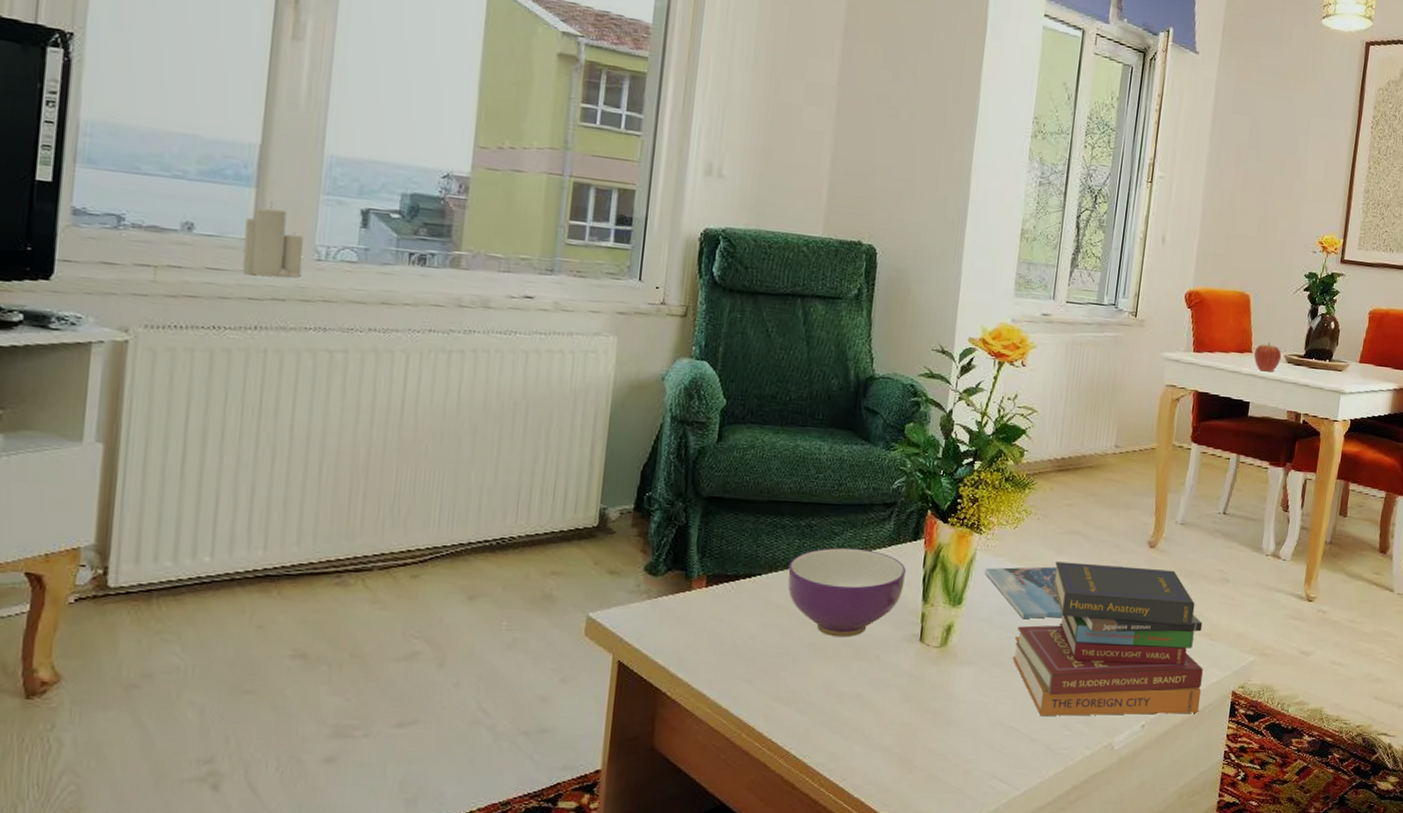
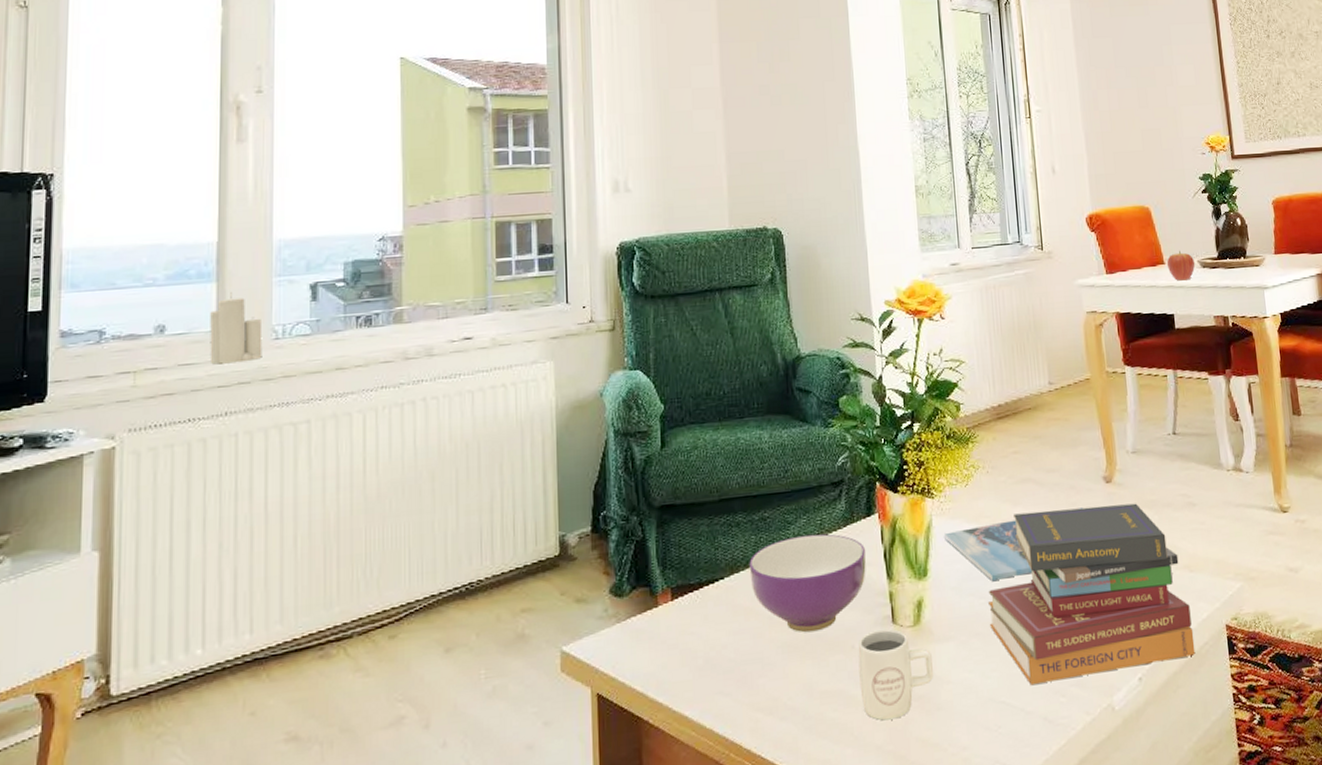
mug: none [878,645,952,727] -> present [858,628,934,721]

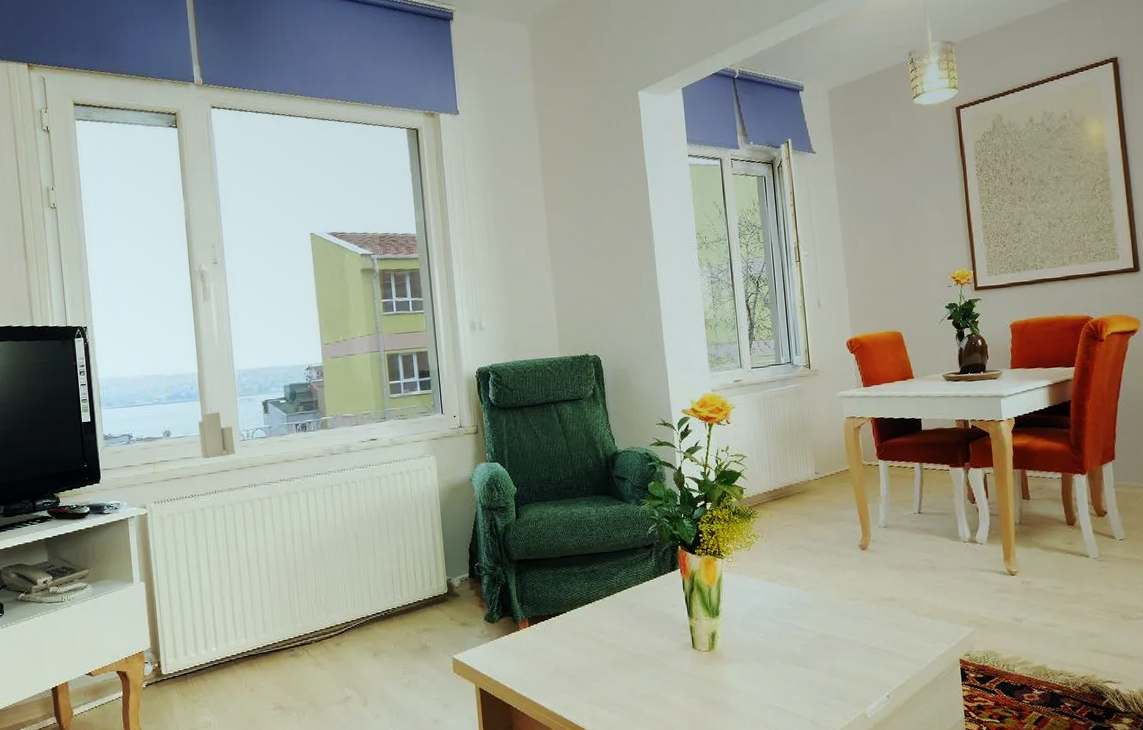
bowl: present [749,534,866,633] -> none [584,583,672,653]
mug: present [858,628,934,721] -> none [667,652,725,716]
magazine: present [944,508,1084,581] -> none [732,568,843,620]
books: present [988,503,1196,684] -> none [766,566,934,696]
fruit: present [1166,250,1196,281] -> none [915,366,941,392]

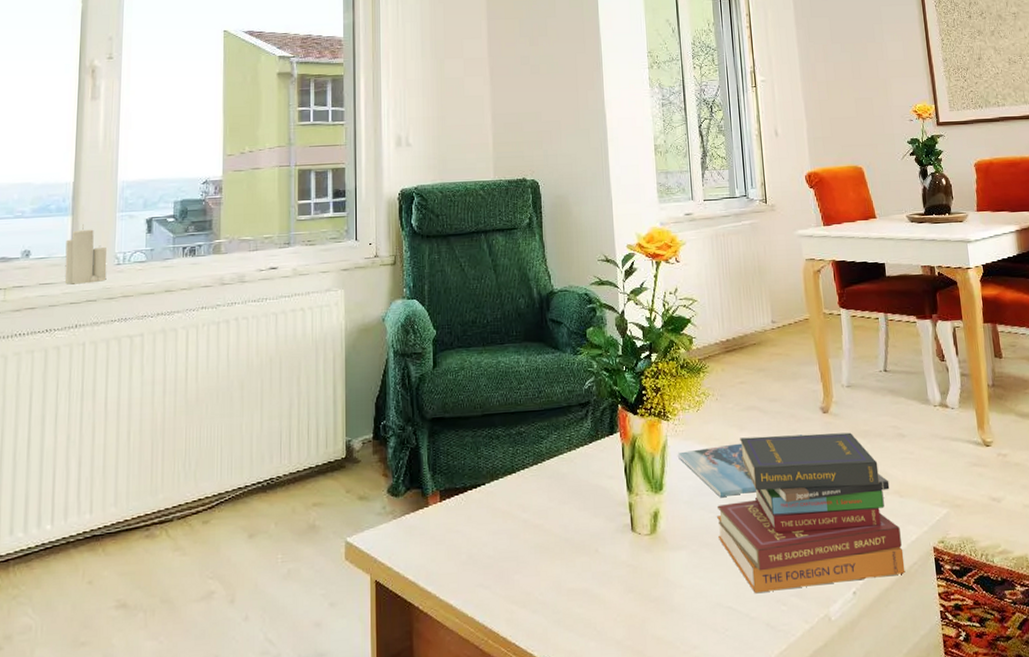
magazine: none [732,568,843,620] -> present [678,435,803,497]
books: none [766,566,934,696] -> present [716,432,905,593]

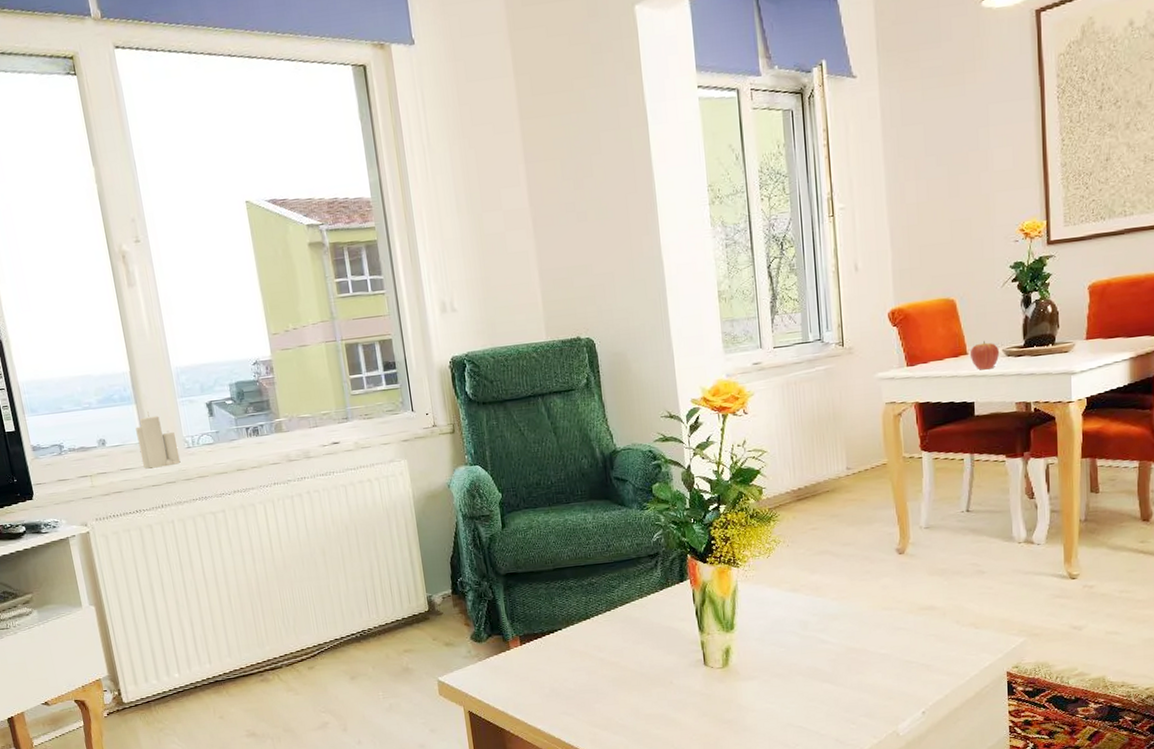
magazine: present [678,435,803,497] -> none [749,575,877,634]
books: present [716,432,905,593] -> none [787,571,976,714]
fruit: none [878,206,904,234] -> present [969,340,1000,370]

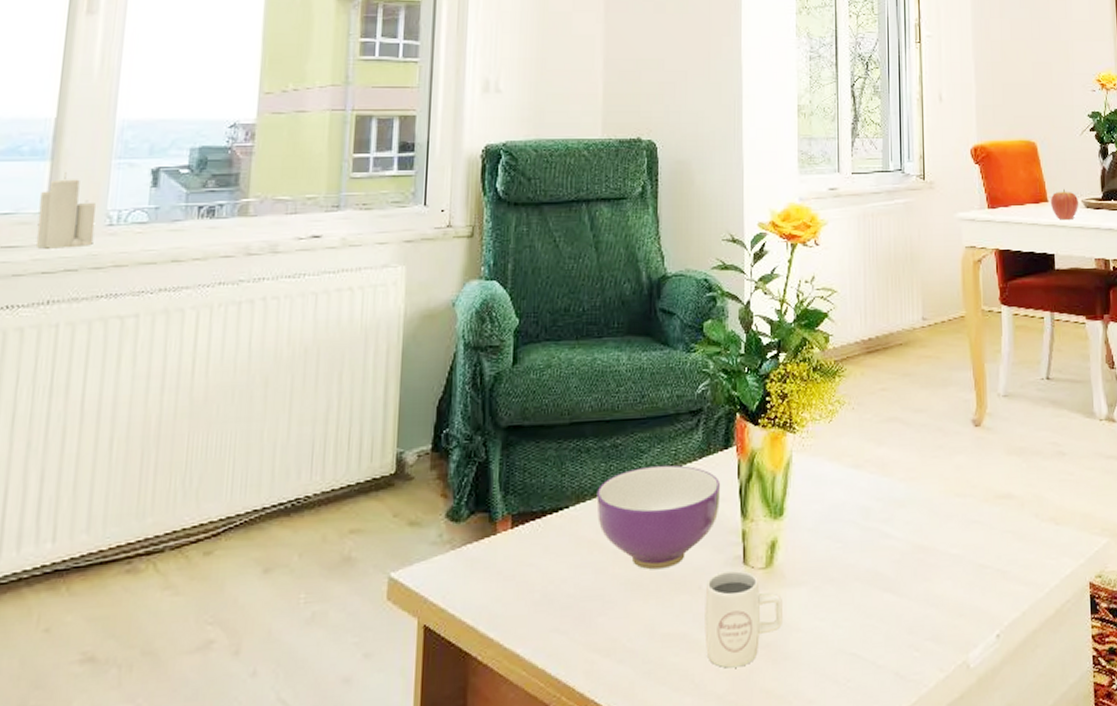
bowl: none [581,596,681,671] -> present [596,464,721,570]
mug: none [675,669,741,737] -> present [705,569,784,668]

